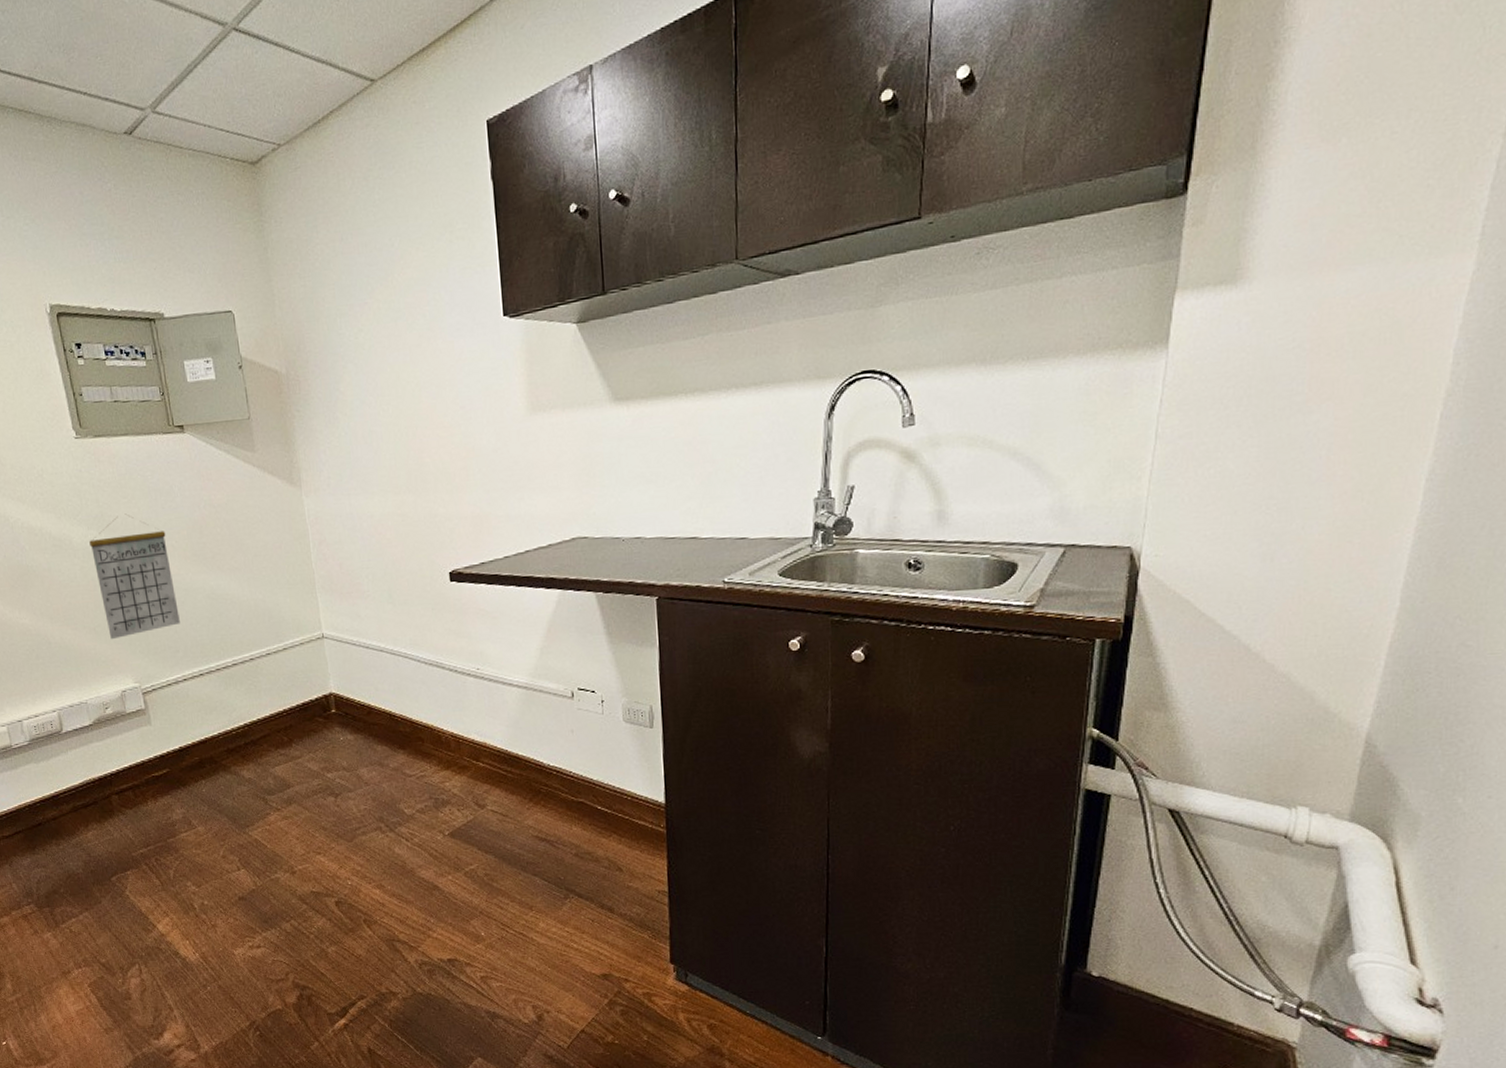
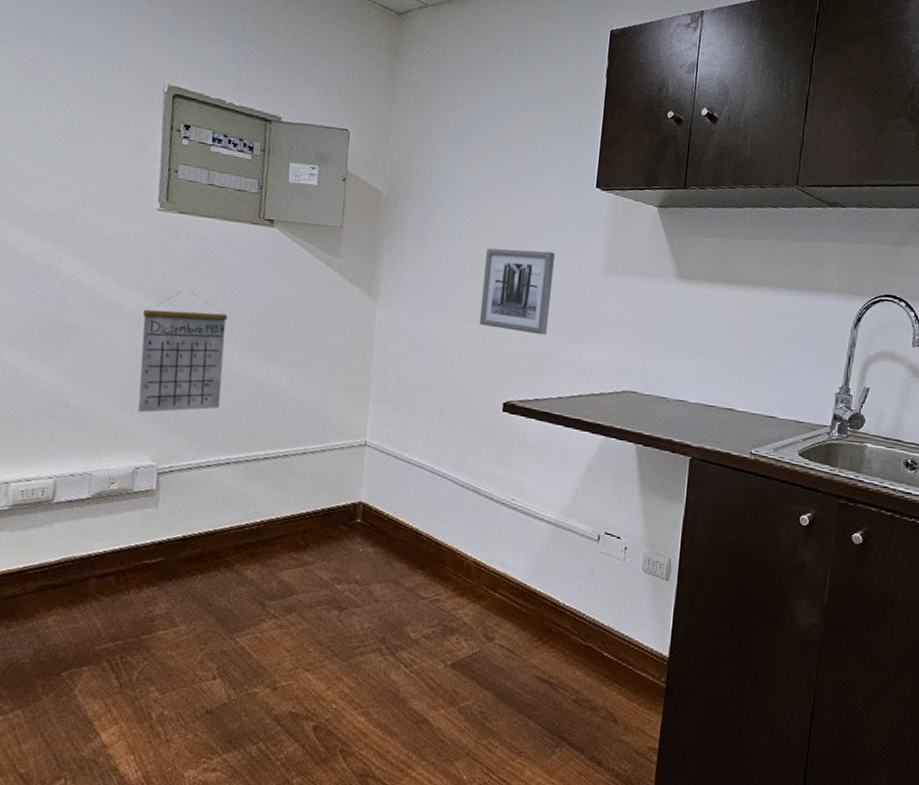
wall art: none [400,400,481,495] -> present [479,248,555,335]

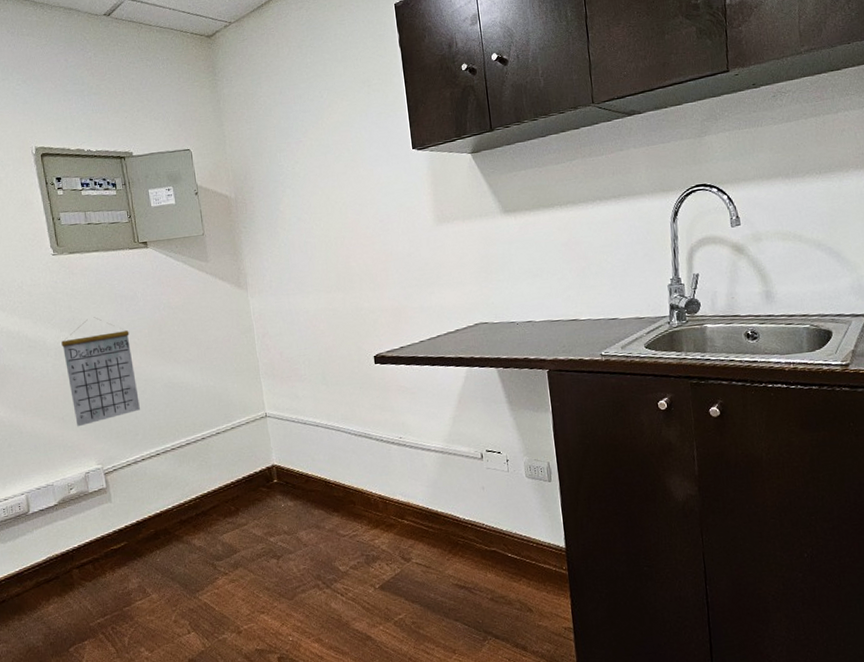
wall art: present [479,248,555,335] -> none [330,215,398,293]

